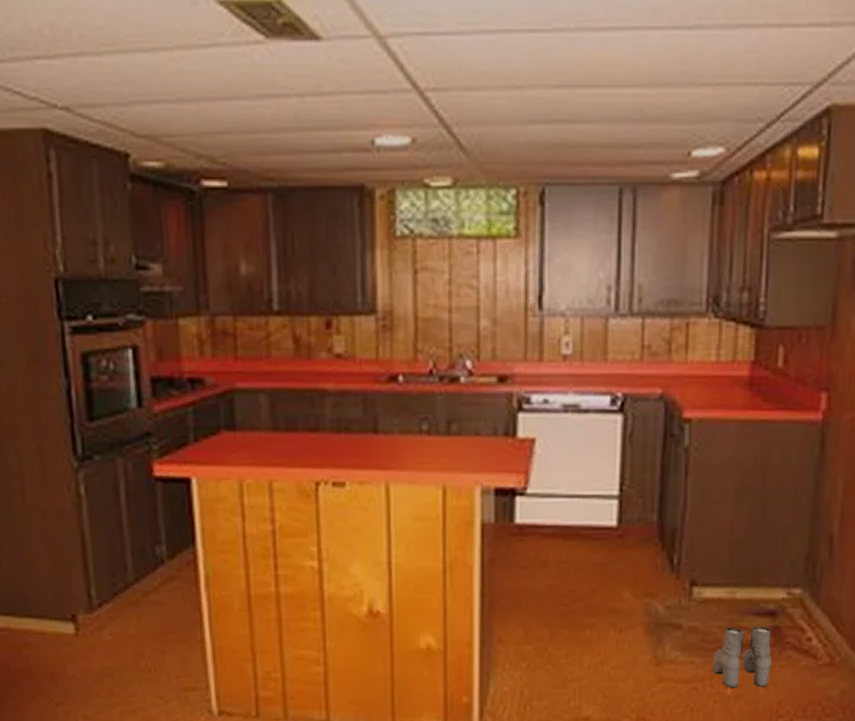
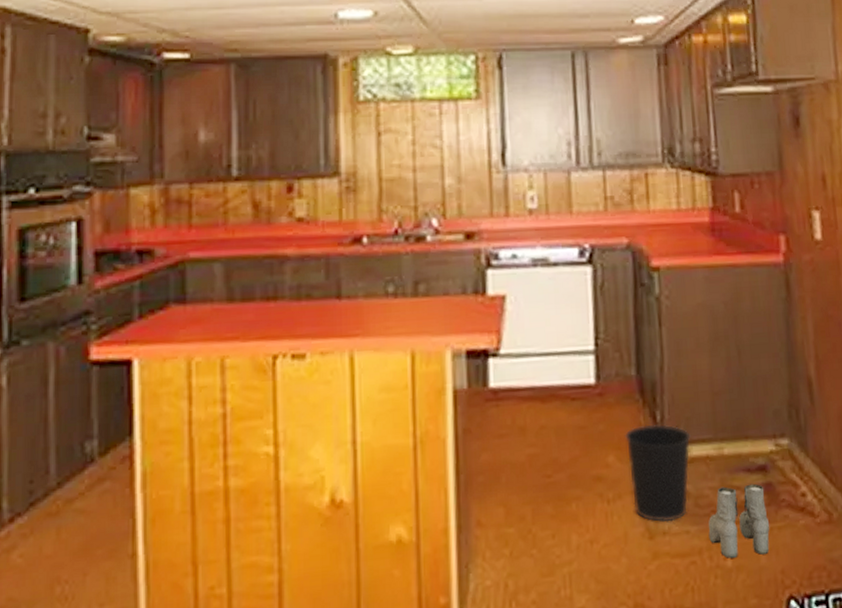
wastebasket: none [642,566,705,653] -> present [625,424,691,523]

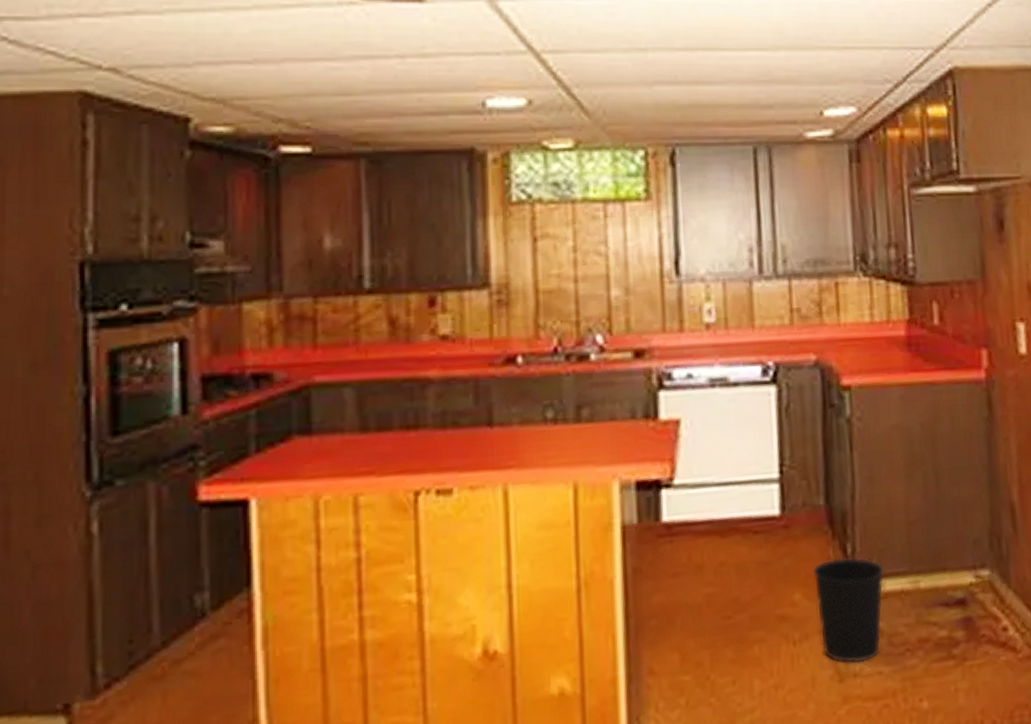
boots: present [708,483,770,558] -> none [903,619,969,700]

